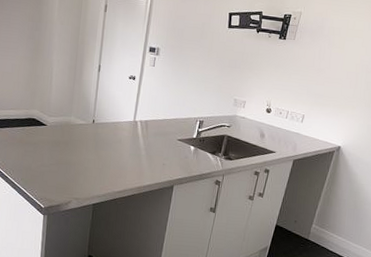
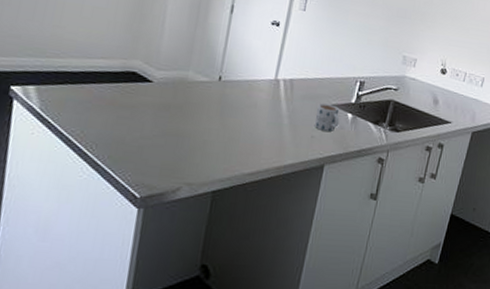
mug: none [165,139,184,160] -> present [314,103,340,131]

